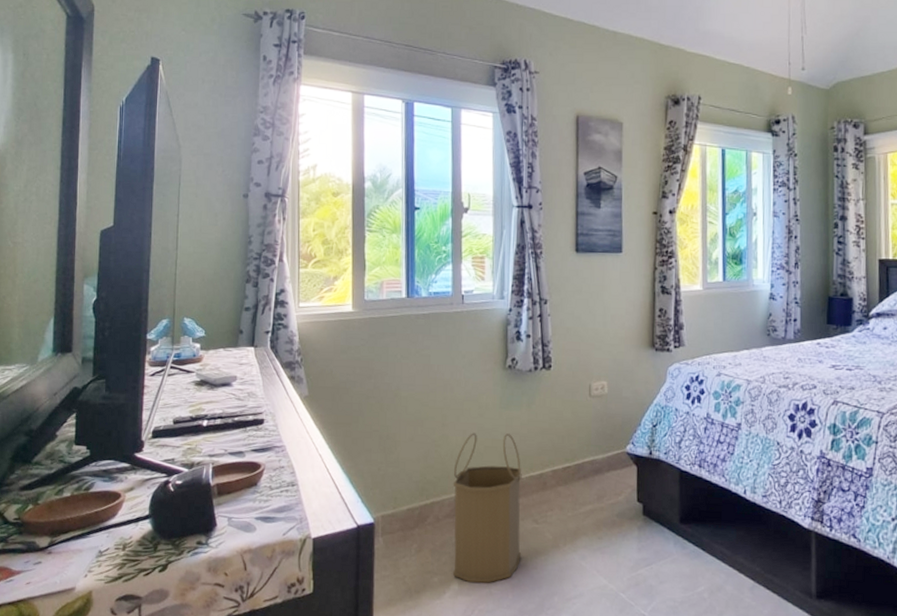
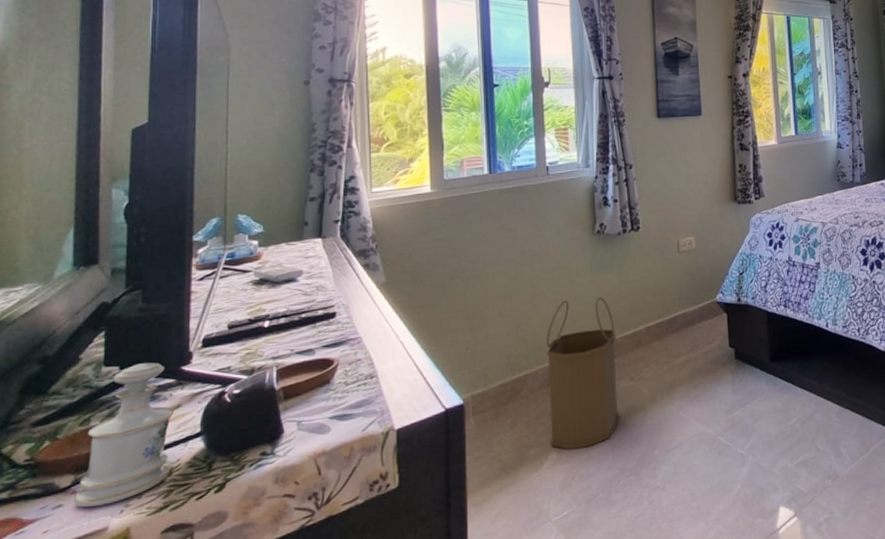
perfume bottle: none [49,445,128,568] -> present [73,362,174,507]

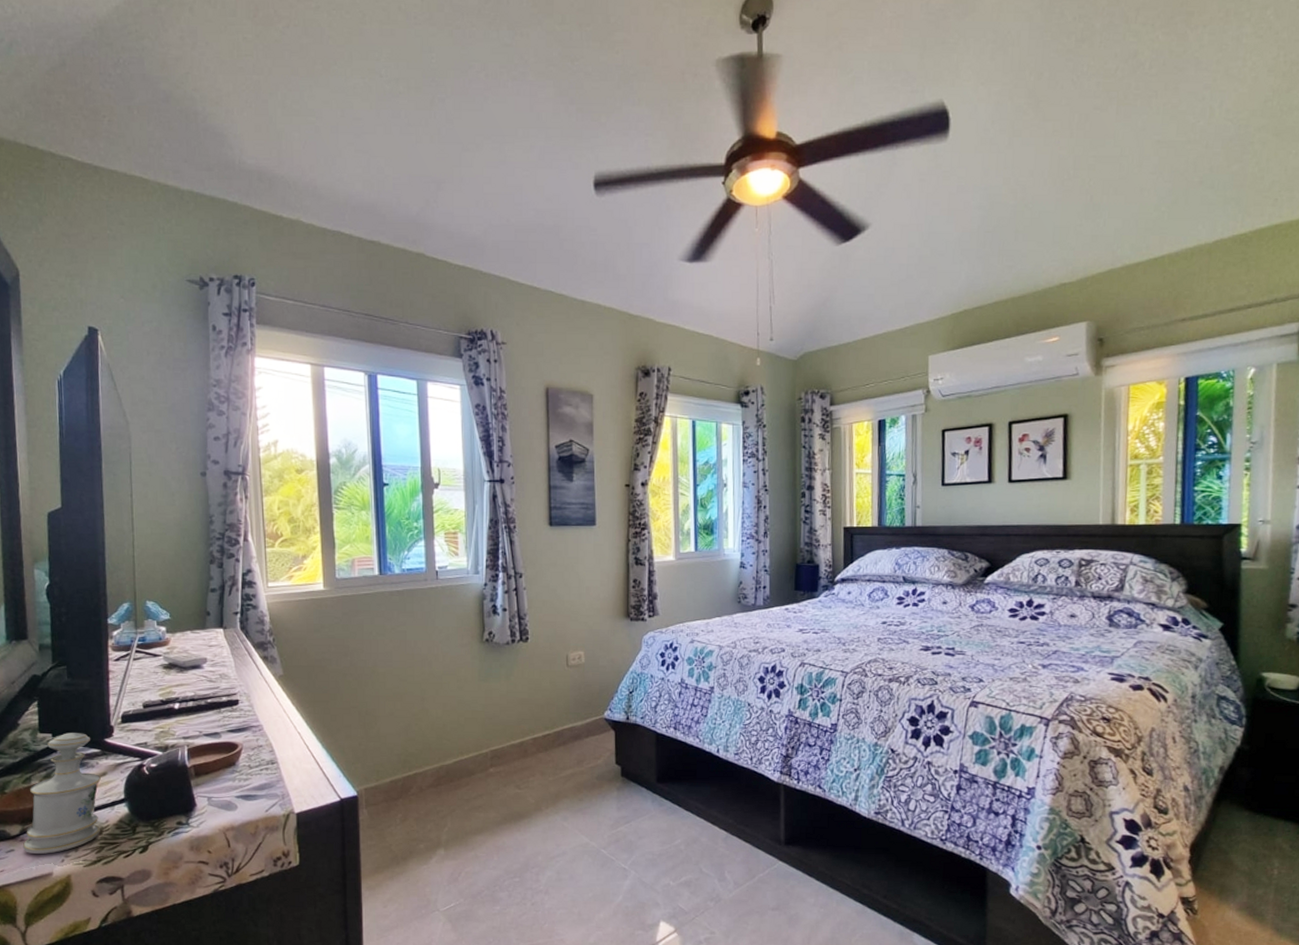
basket: present [546,297,620,450] -> none [434,705,505,848]

